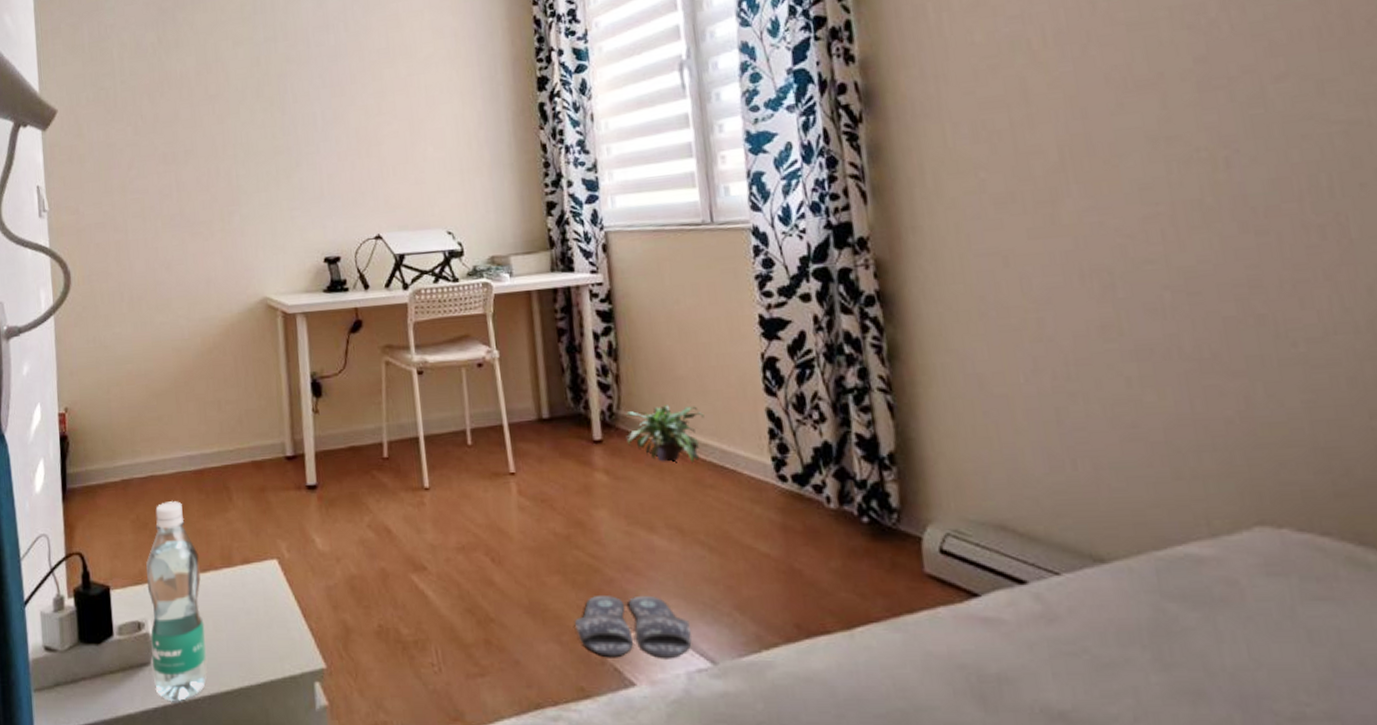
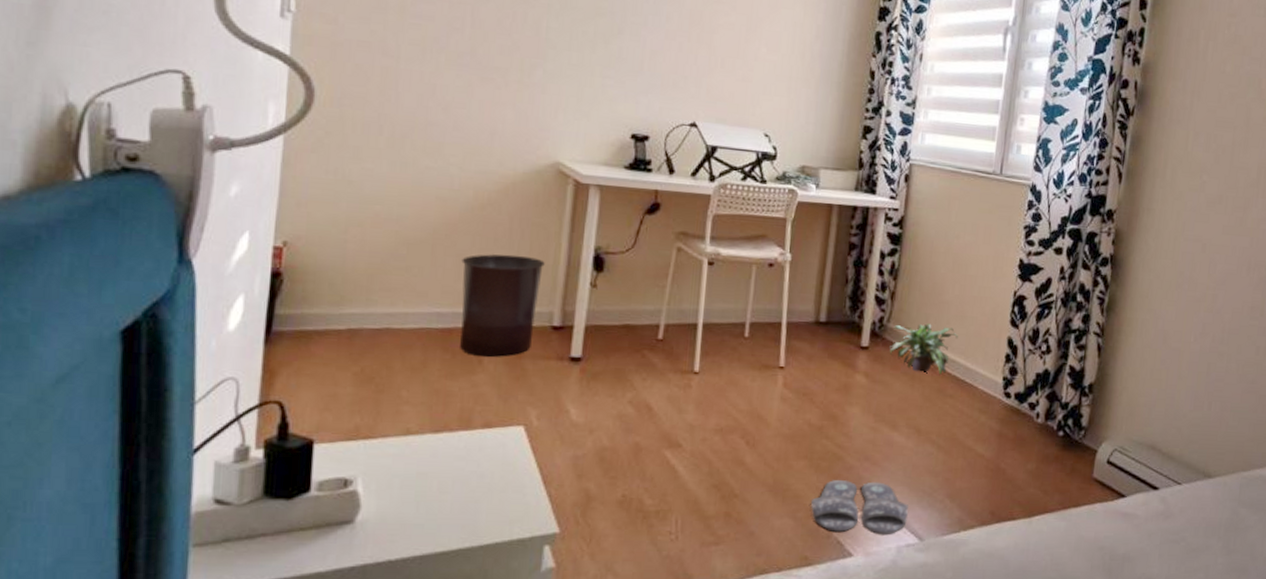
bottle: present [146,501,207,702] -> none [355,357,432,561]
waste bin: none [201,391,271,493] -> present [460,254,545,357]

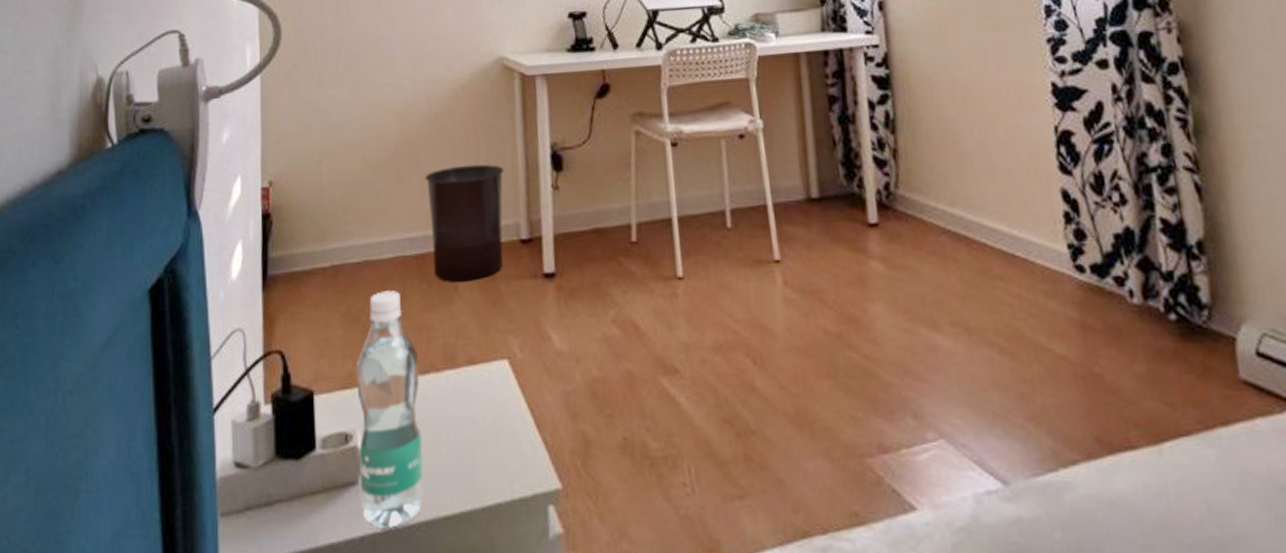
bottle: none [355,357,432,561] -> present [357,291,424,529]
slippers: present [810,479,908,534] -> none [846,402,980,477]
potted plant: present [889,323,958,376] -> none [904,183,992,251]

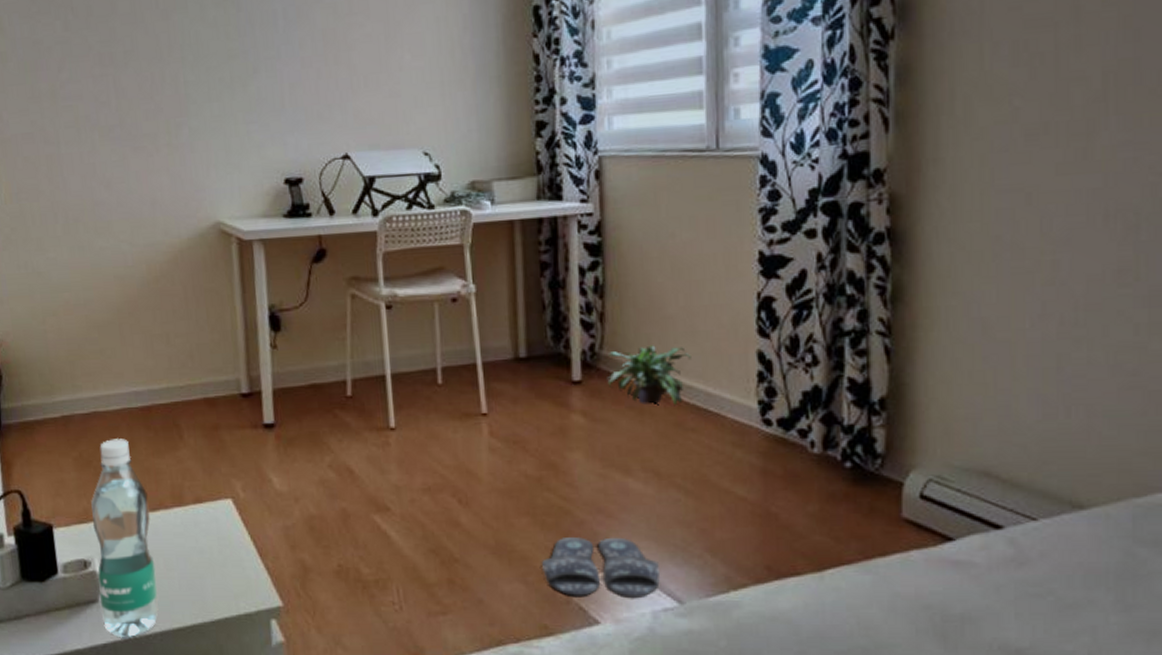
waste bin: present [425,164,504,282] -> none [147,324,225,431]
slippers: none [846,402,980,477] -> present [541,536,660,597]
potted plant: none [904,183,992,251] -> present [607,345,691,407]

